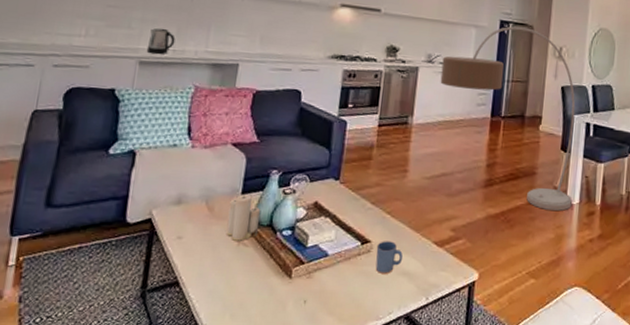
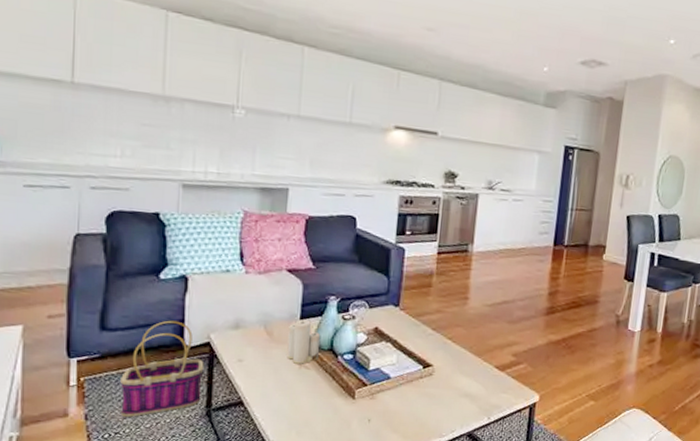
basket: none [55,196,144,299] -> present [120,320,204,417]
kettle: present [146,27,176,55] -> none [189,148,219,178]
mug: present [375,241,403,274] -> none [437,365,465,395]
floor lamp: present [440,26,576,212] -> none [501,152,641,339]

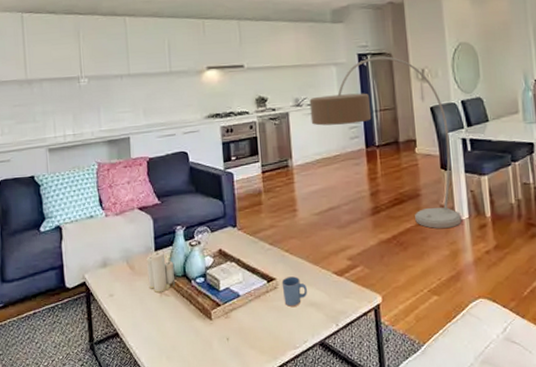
basket: present [120,320,204,417] -> none [20,266,85,358]
mug: none [437,365,465,395] -> present [281,276,308,307]
floor lamp: none [501,152,641,339] -> present [309,56,461,229]

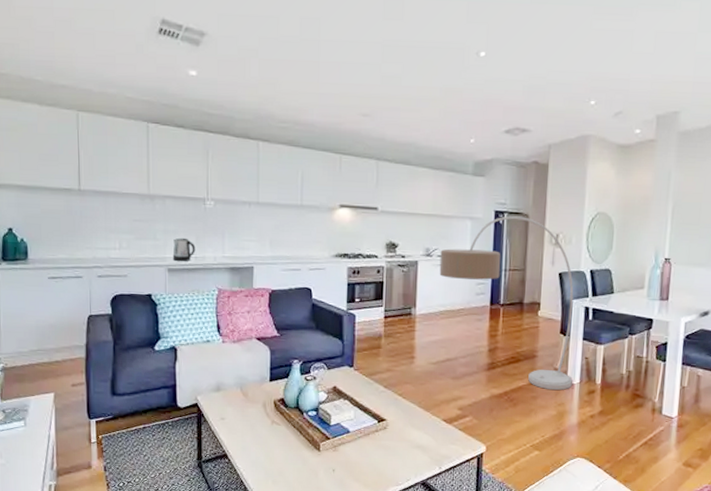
kettle: none [52,116,74,141] -> present [172,237,196,262]
candle: present [146,250,176,293] -> none [260,380,288,421]
mug: present [281,276,308,307] -> none [391,419,416,447]

